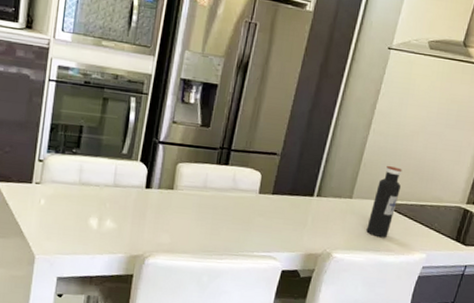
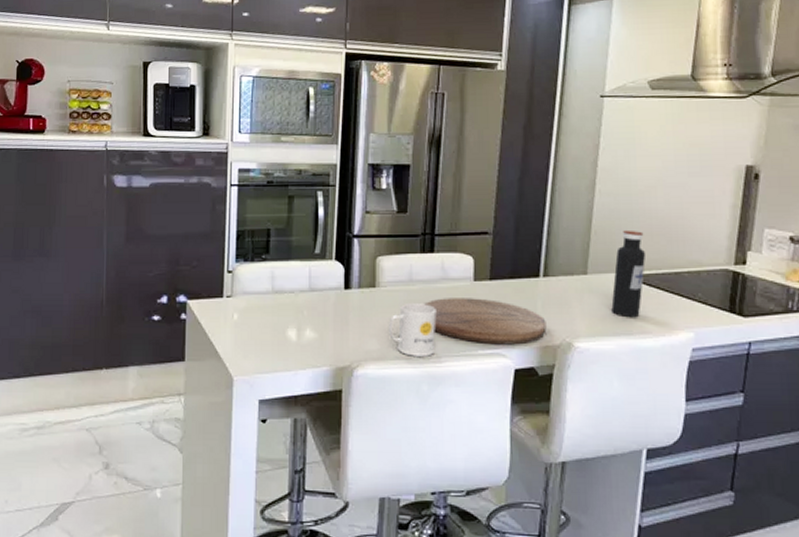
mug: none [180,206,224,253] -> present [389,302,437,356]
cutting board: none [214,205,313,251] -> present [424,298,547,345]

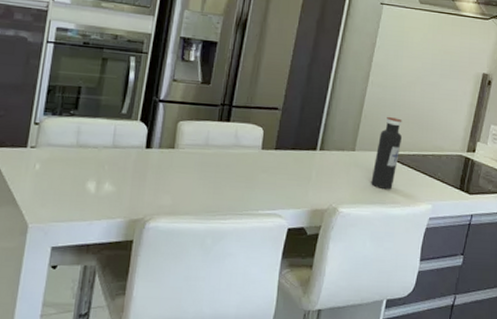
mug: present [389,302,437,356] -> none [182,164,227,214]
cutting board: present [424,298,547,345] -> none [216,162,318,208]

